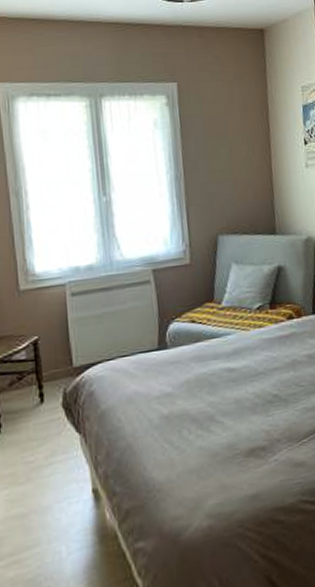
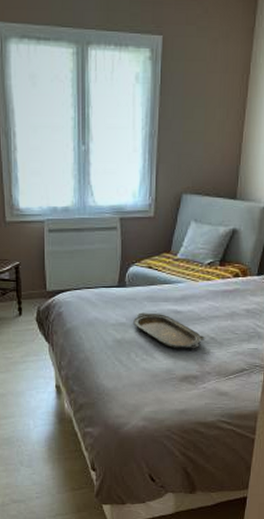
serving tray: none [181,375,268,417] -> present [133,312,206,349]

